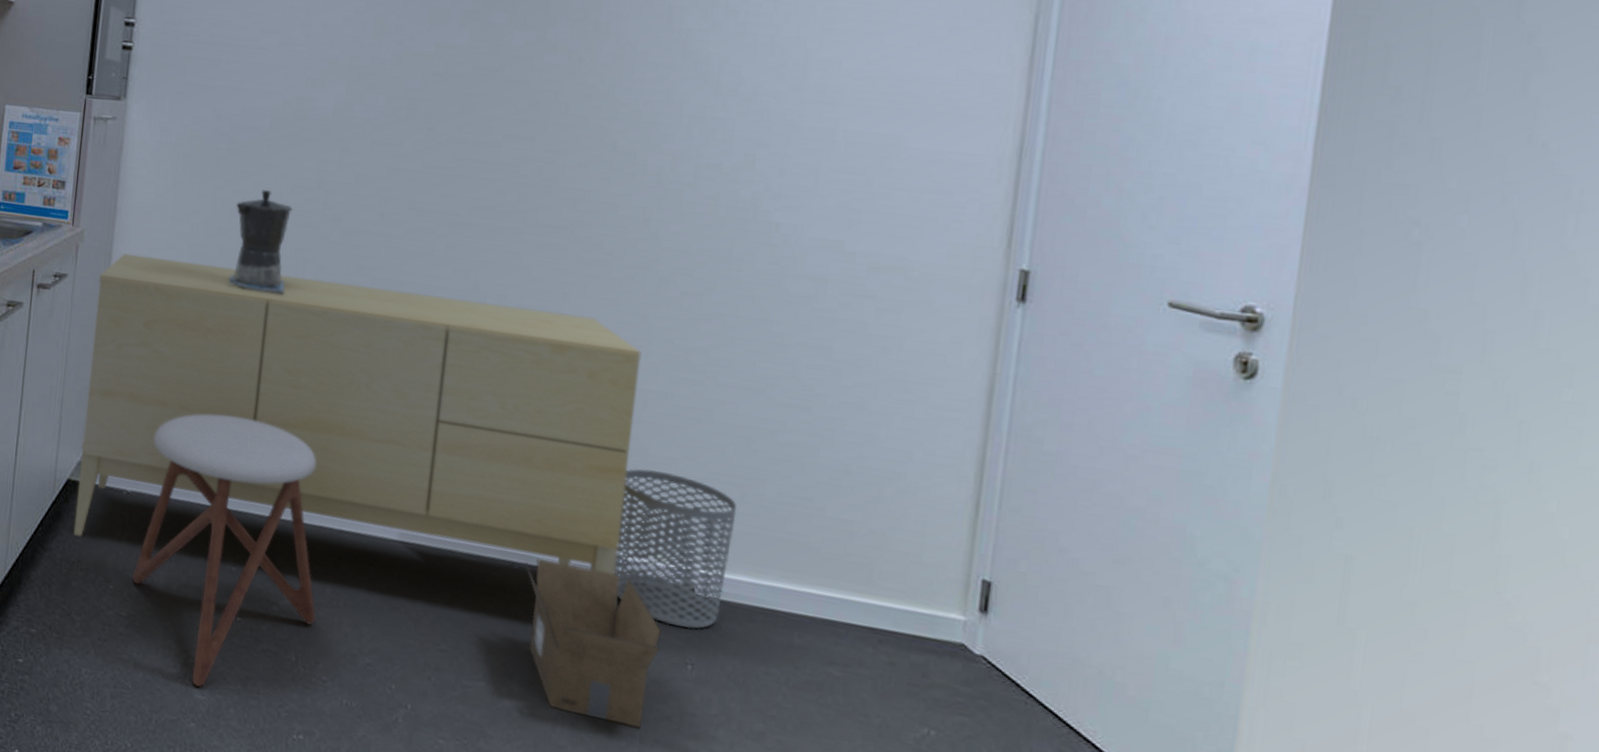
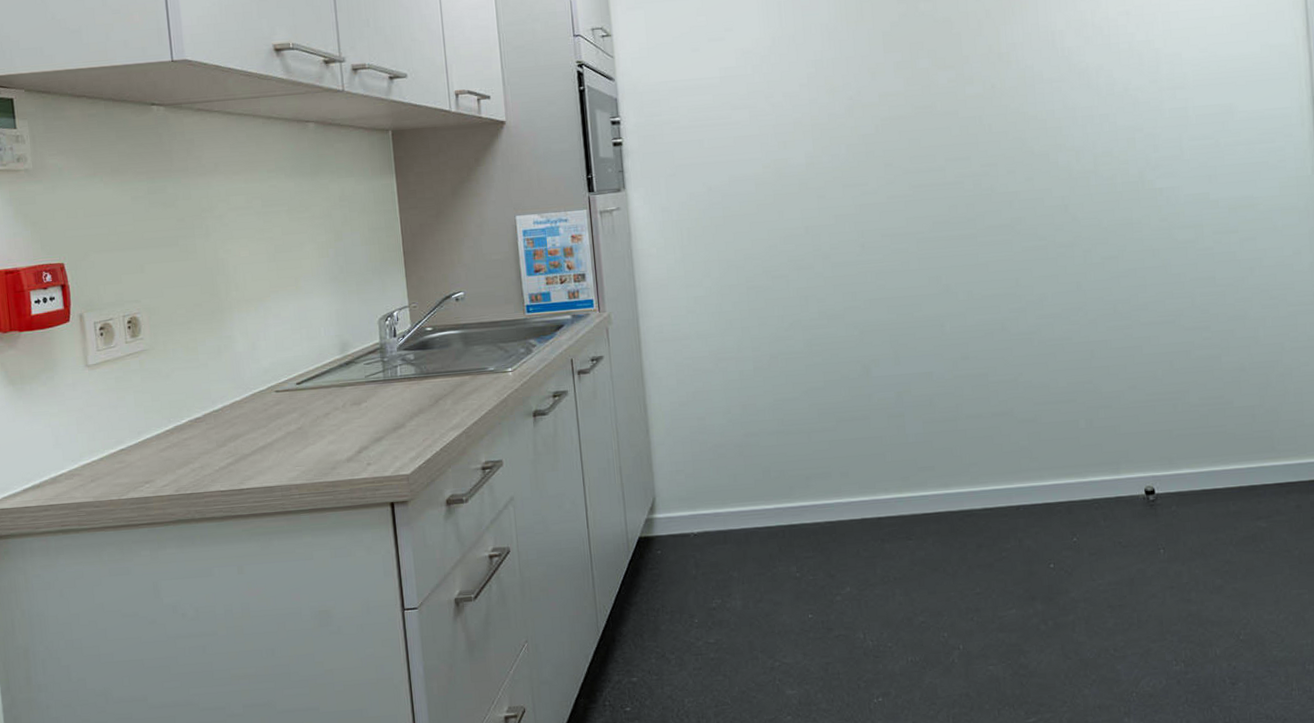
sideboard: present [73,253,642,575] -> none [632,293,1095,585]
stool: present [132,414,317,687] -> none [707,443,874,684]
coffee maker: present [228,189,293,296] -> none [740,244,795,335]
cardboard box: present [525,558,662,729] -> none [1027,493,1139,615]
waste bin: present [613,469,737,629] -> none [1088,403,1176,523]

